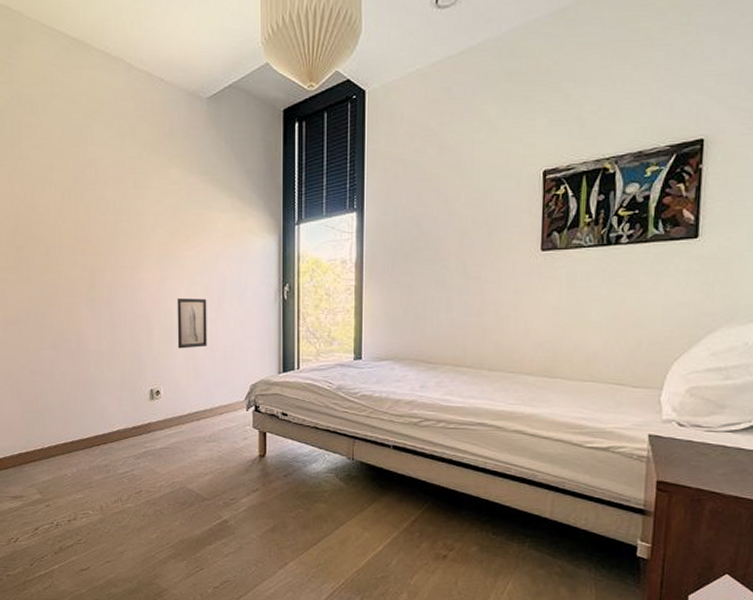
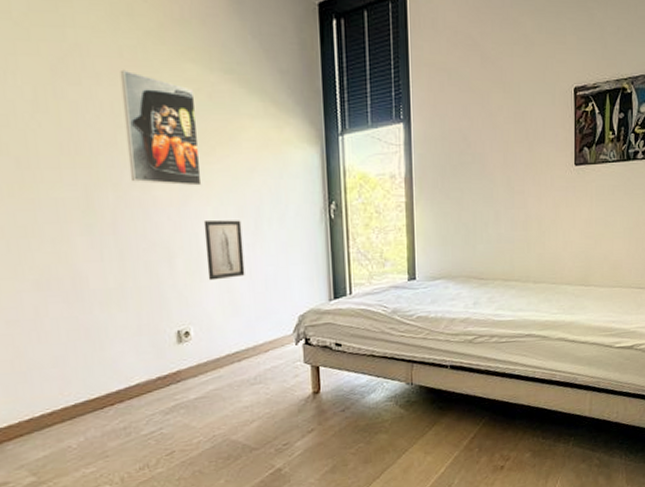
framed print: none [122,176,178,269] -> present [120,69,202,186]

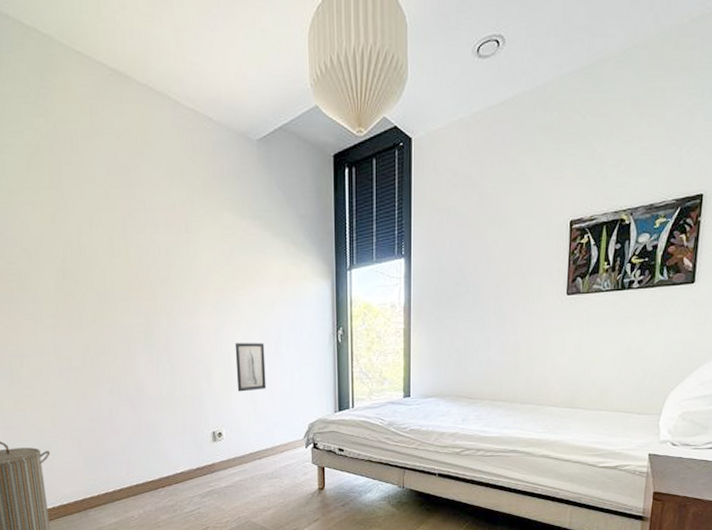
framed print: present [120,69,202,186] -> none [173,219,234,314]

